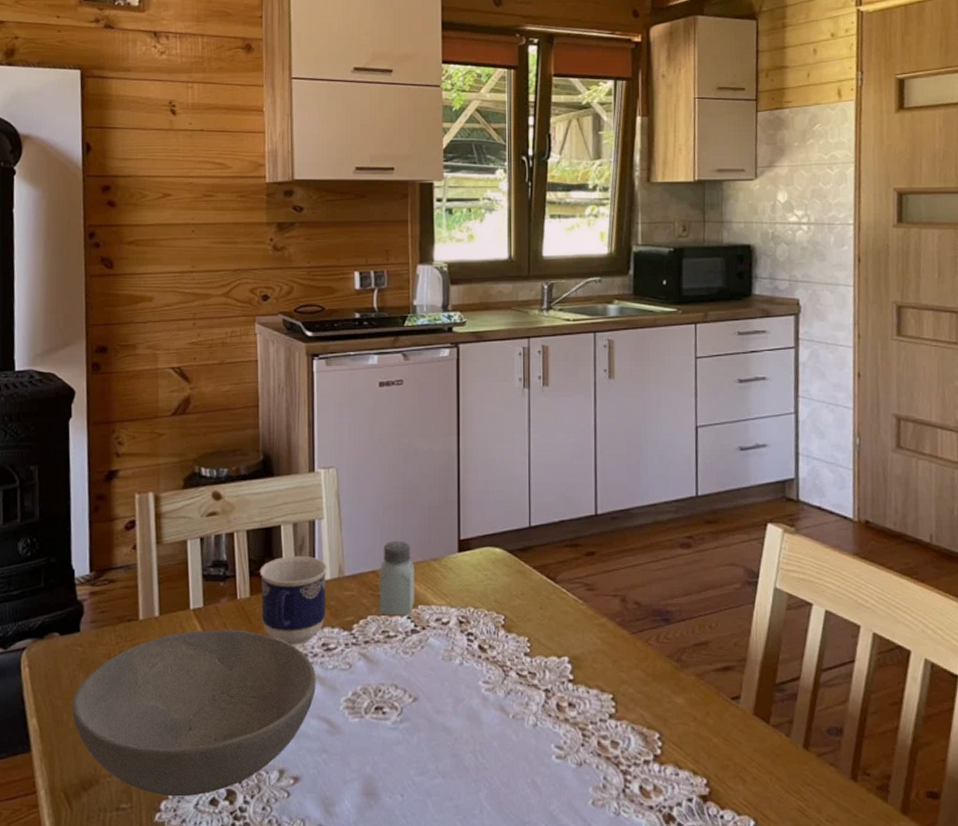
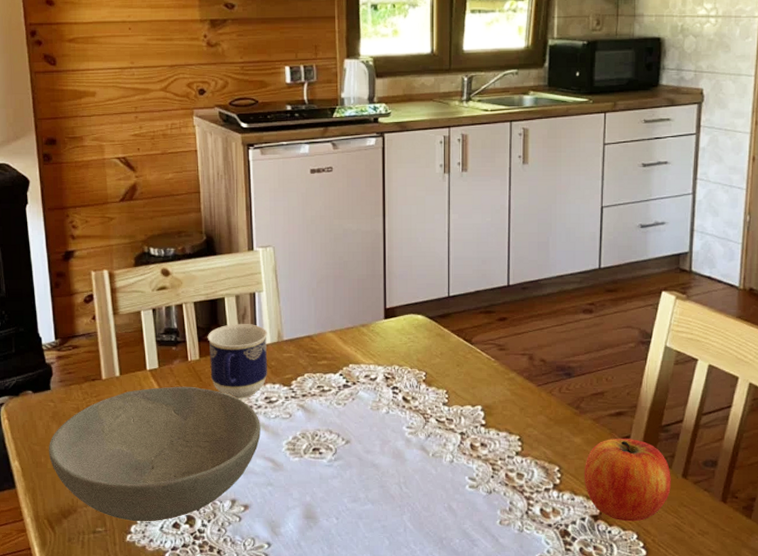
saltshaker: present [379,540,414,616] -> none [314,309,346,373]
apple: none [688,698,791,804] -> present [584,438,671,522]

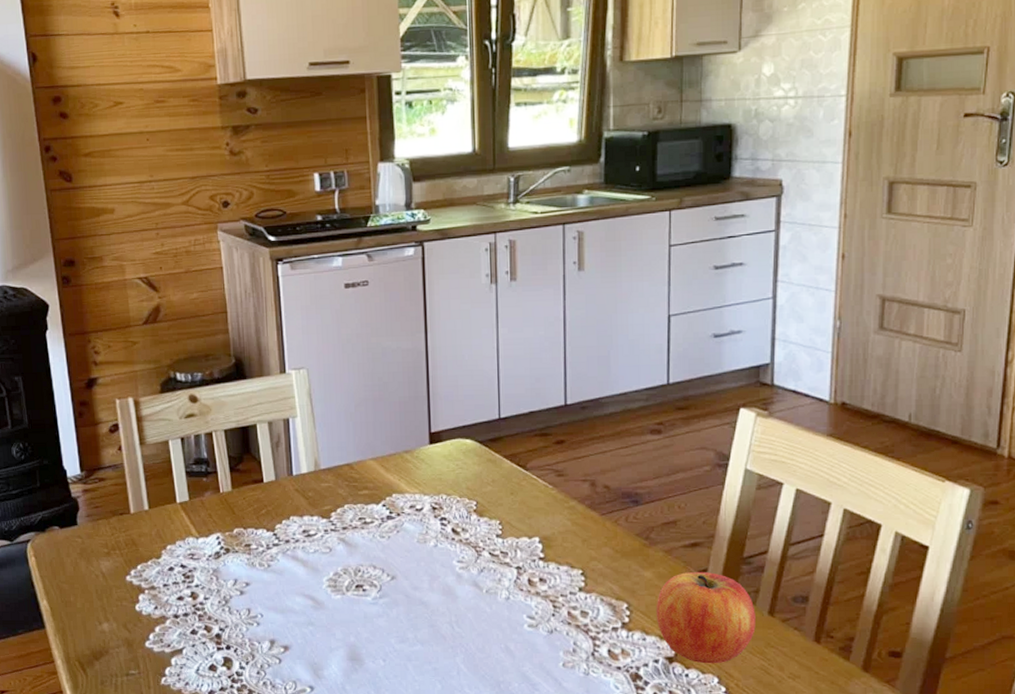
bowl: present [48,386,261,522] -> none [77,519,299,664]
cup: present [207,324,267,399] -> none [239,452,305,532]

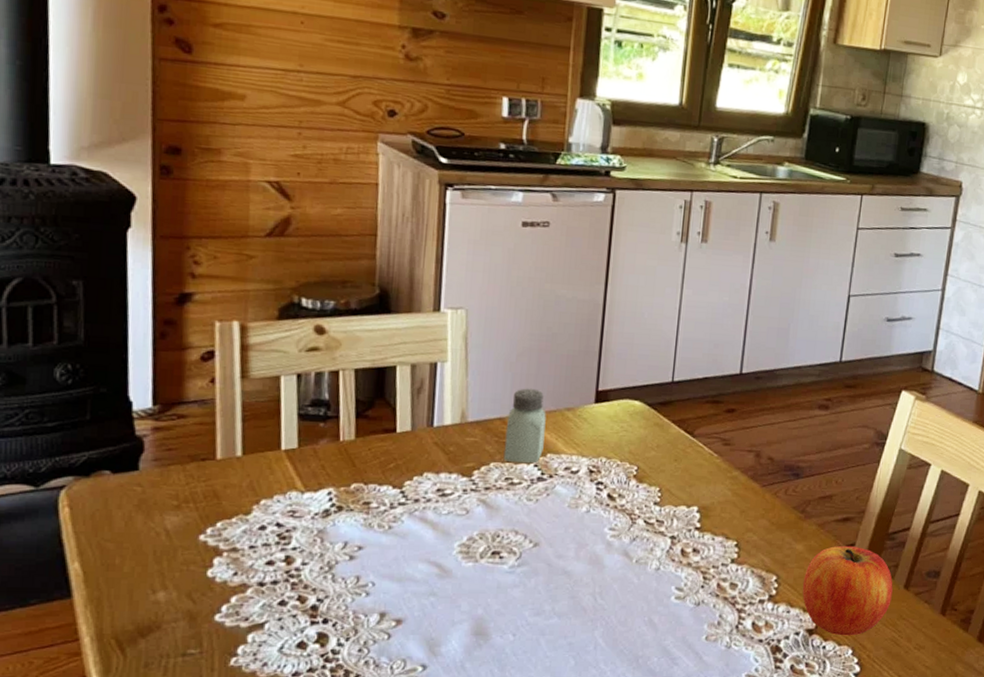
saltshaker: none [353,435,389,504] -> present [503,388,546,464]

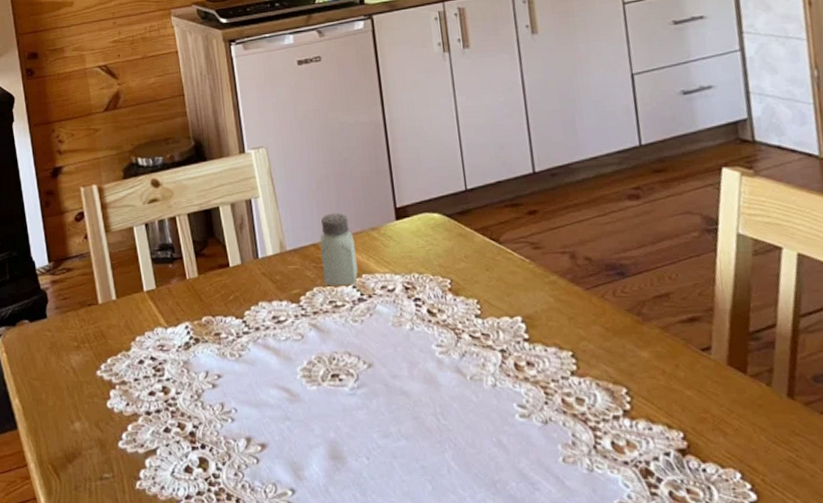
apple: present [802,545,893,636] -> none [658,349,776,456]

